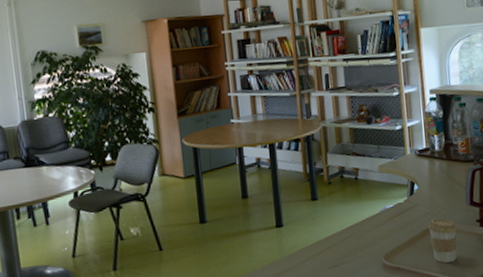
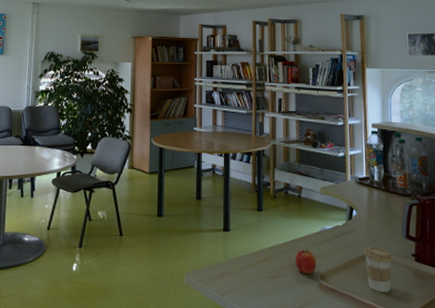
fruit: none [356,233,380,258] -> present [295,250,317,274]

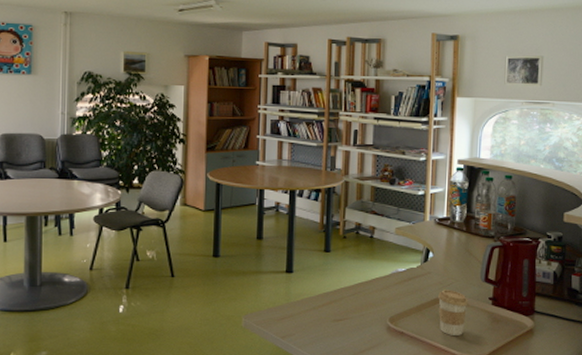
fruit: present [295,250,317,274] -> none [363,293,386,317]

